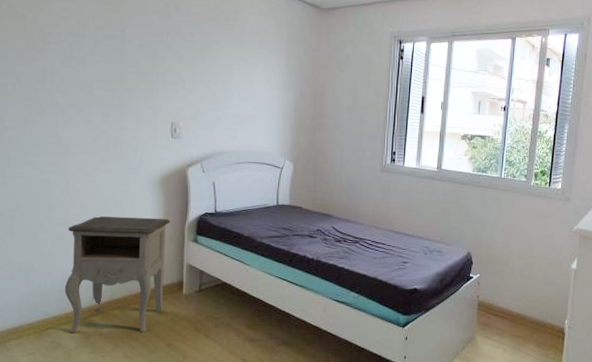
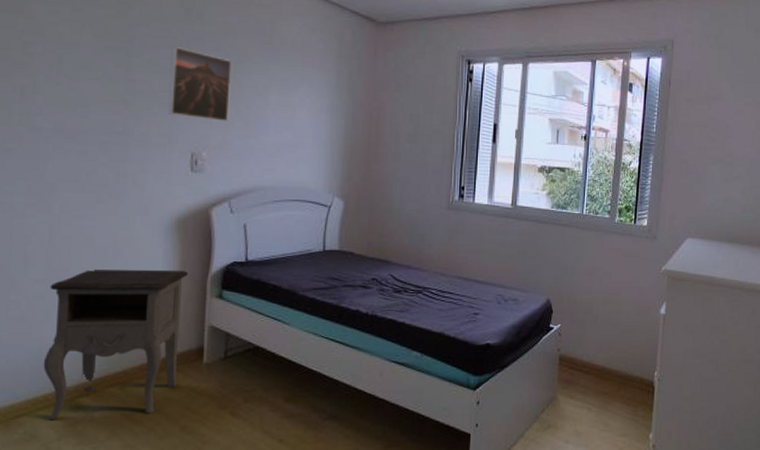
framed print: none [152,34,202,96] -> present [167,47,232,121]

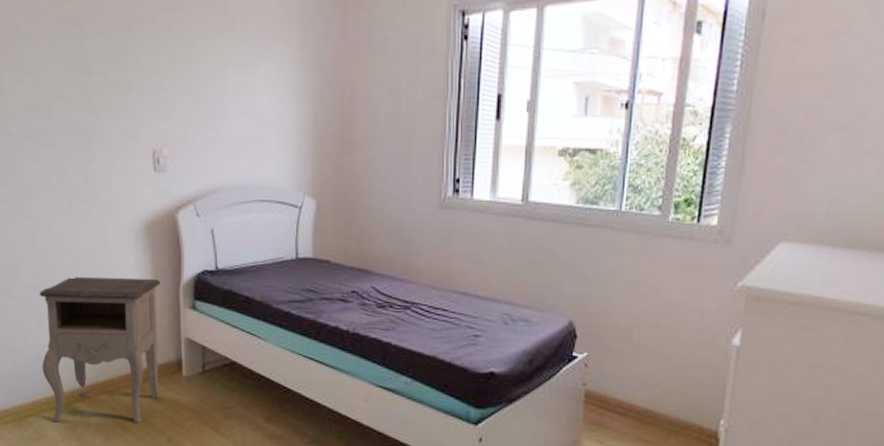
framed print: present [167,47,232,121] -> none [124,29,187,112]

